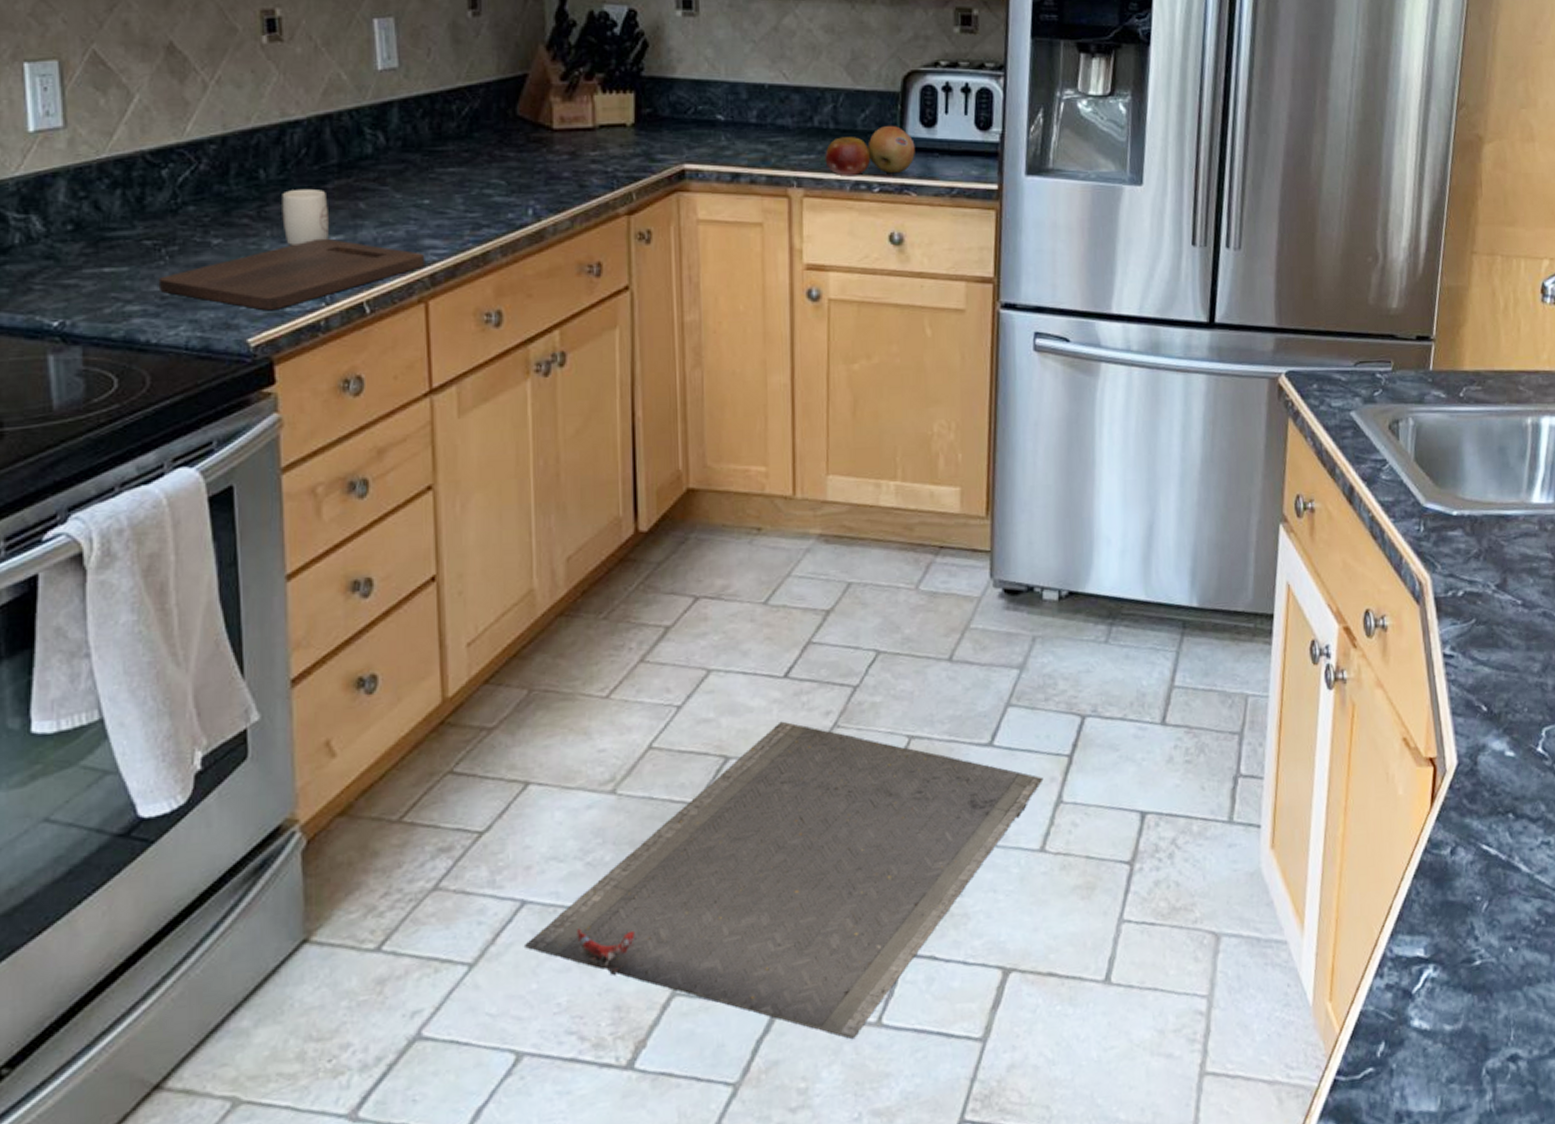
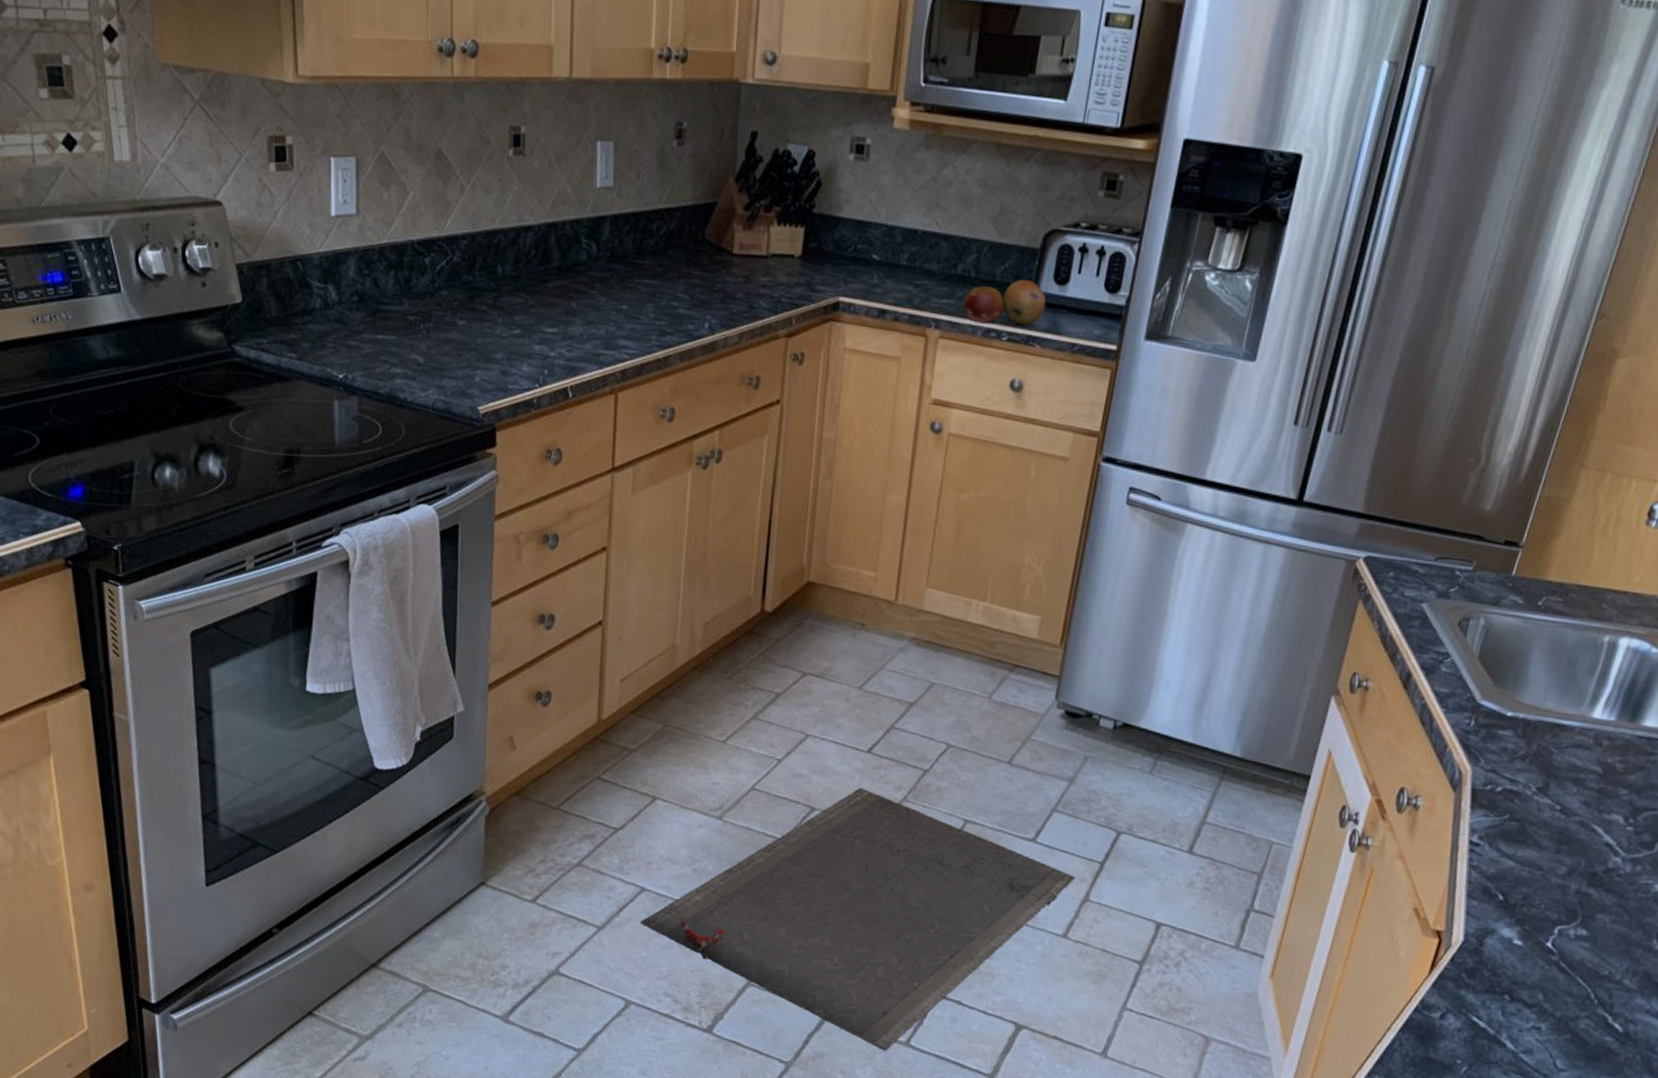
cutting board: present [158,238,425,310] -> none [416,329,619,385]
mug: present [282,188,330,245] -> none [511,285,548,333]

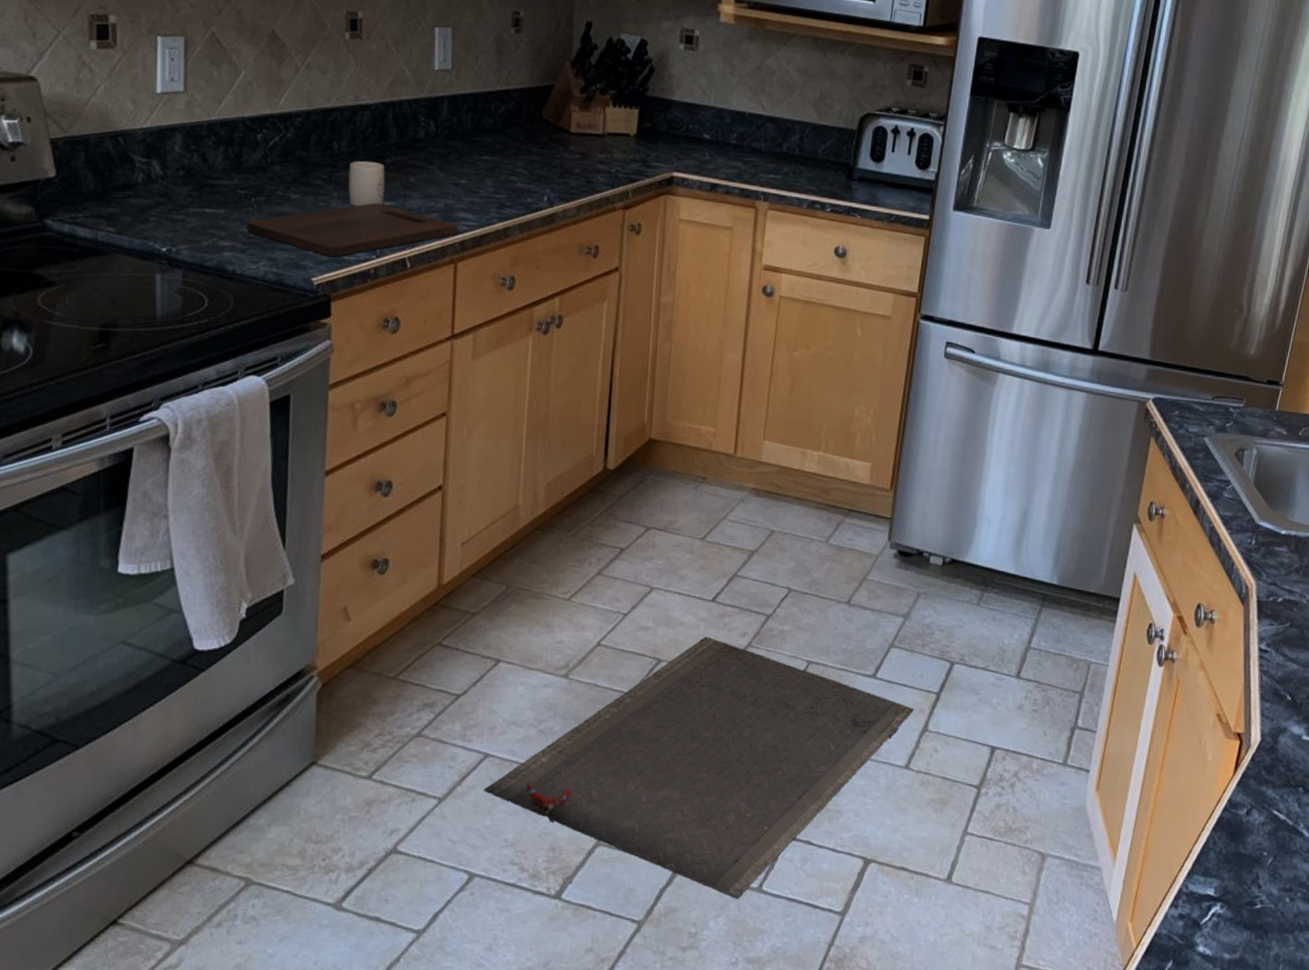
cutting board: none [416,329,619,385] -> present [246,202,458,257]
mug: none [511,285,548,333] -> present [347,161,386,207]
fruit: present [962,286,1005,324] -> none [788,163,827,197]
fruit: present [1002,279,1046,326] -> none [825,156,864,198]

